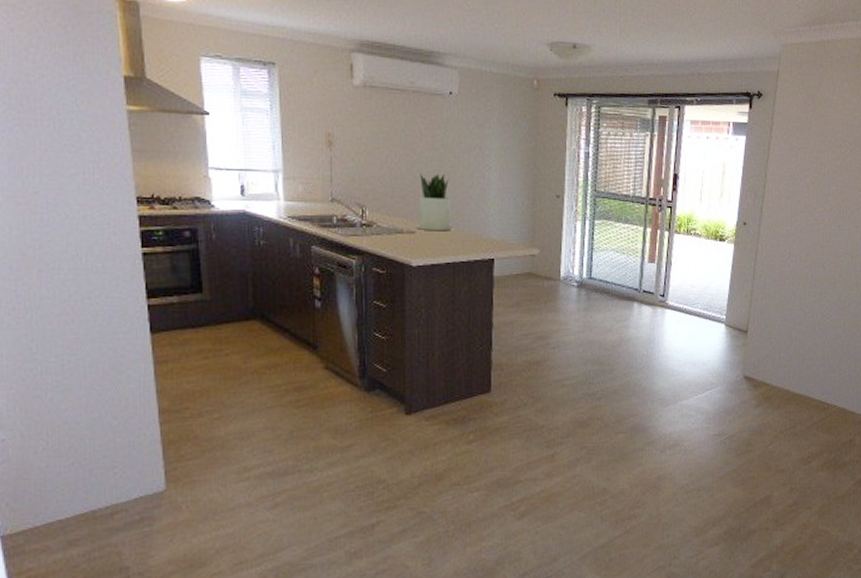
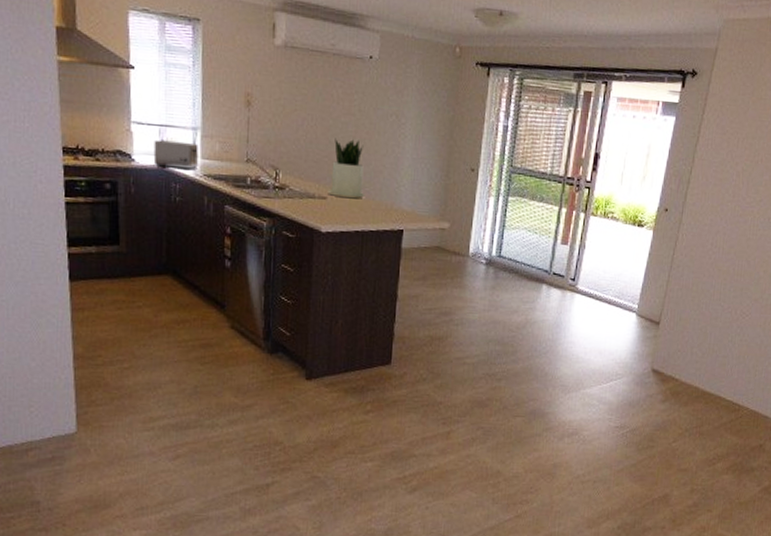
toaster: none [234,184,281,213] -> present [153,139,198,171]

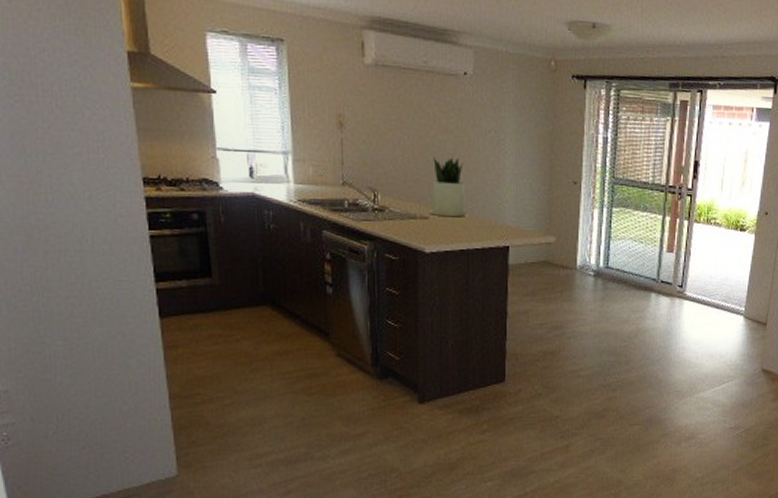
toaster: present [153,139,198,171] -> none [242,166,291,196]

